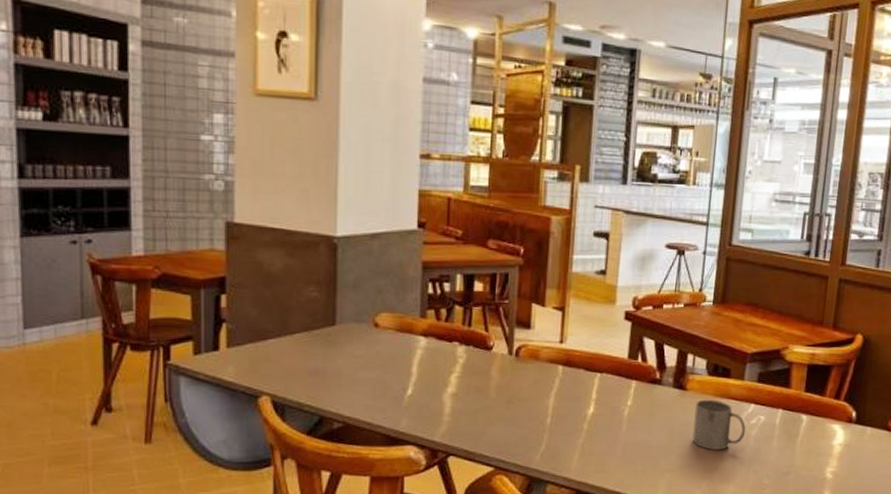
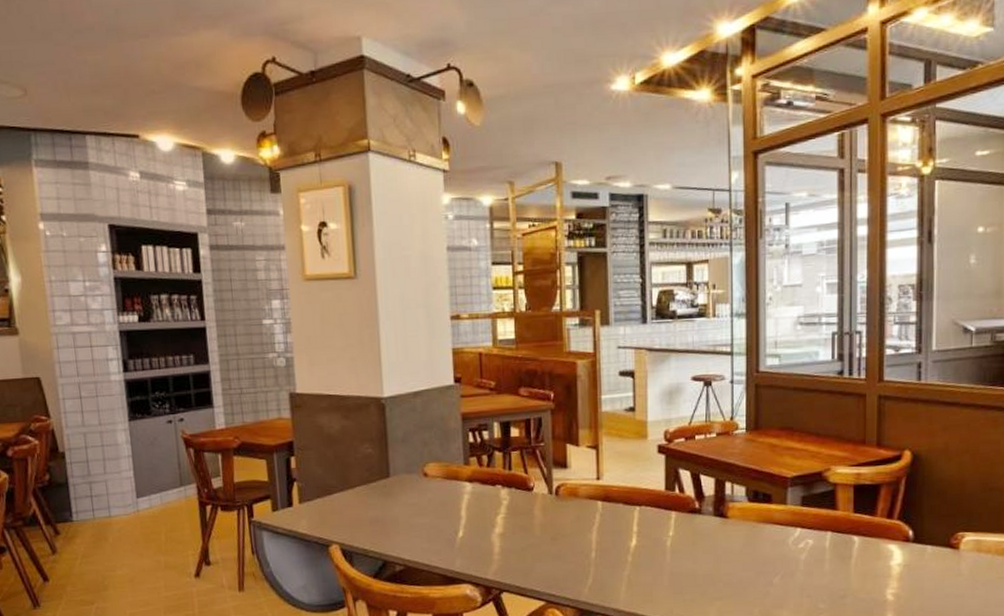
mug: present [692,399,745,451] -> none [739,526,793,577]

